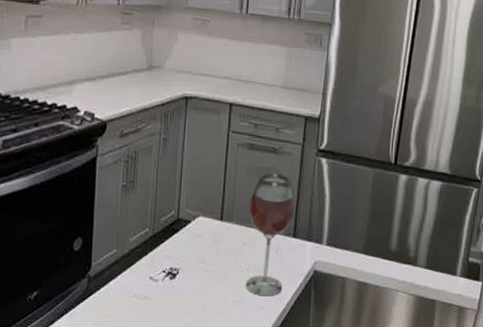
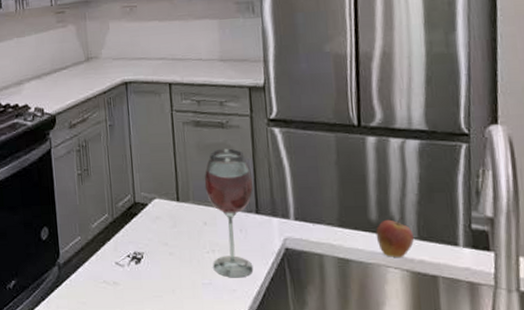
fruit: none [392,247,423,283] -> present [375,216,414,257]

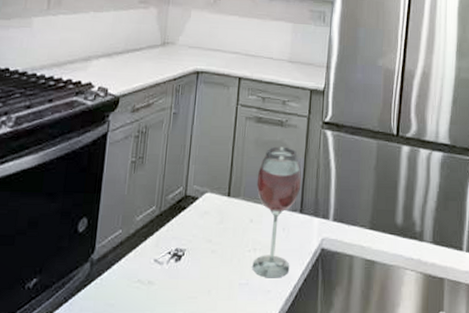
fruit: present [375,216,414,257] -> none [399,221,429,260]

